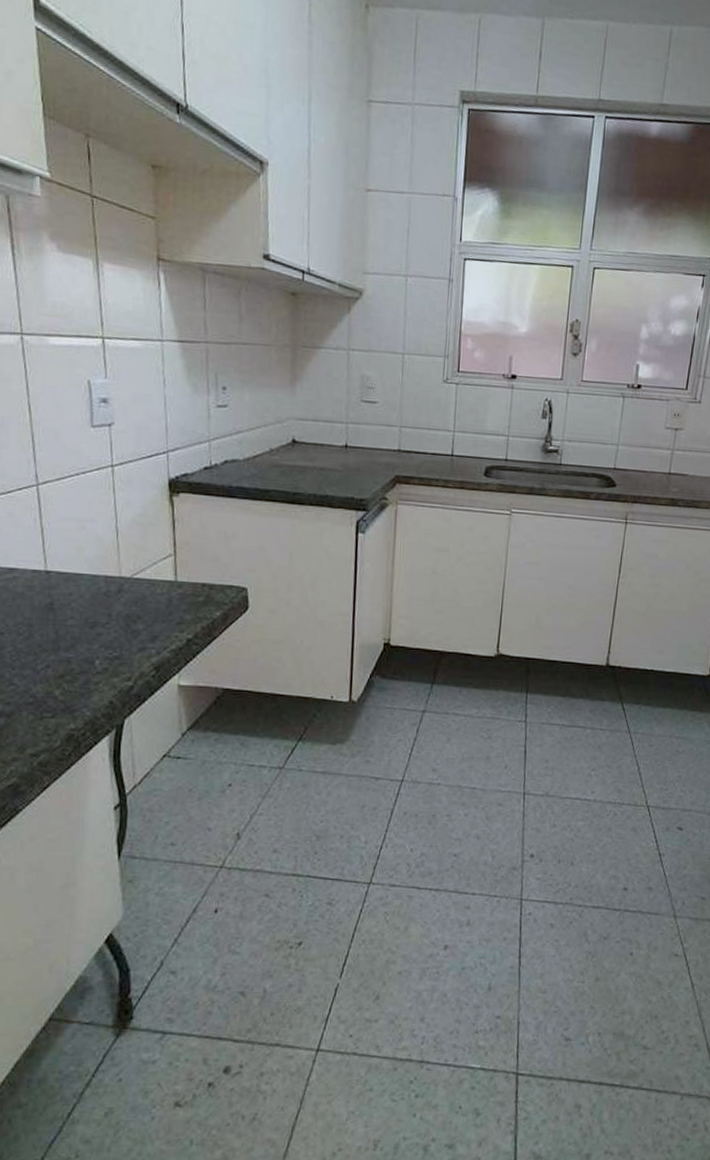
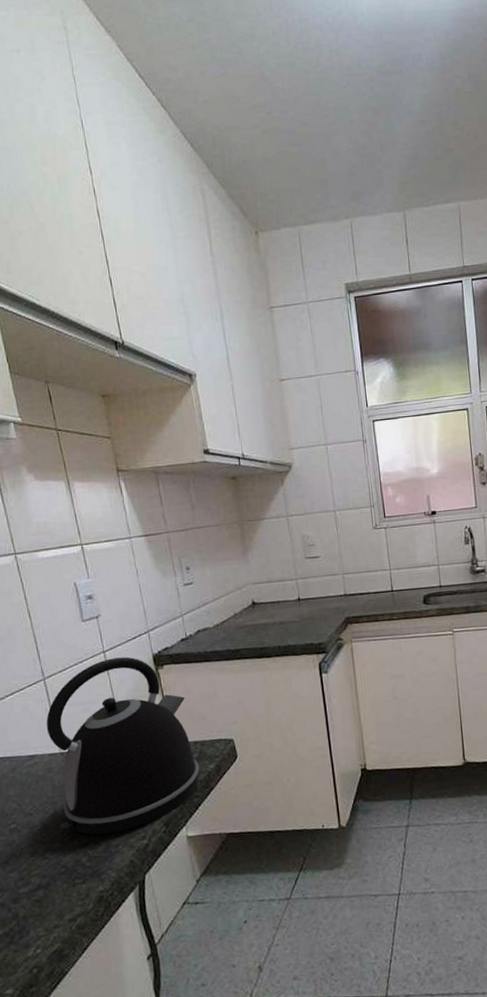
kettle: none [32,474,204,669] -> present [46,656,200,835]

